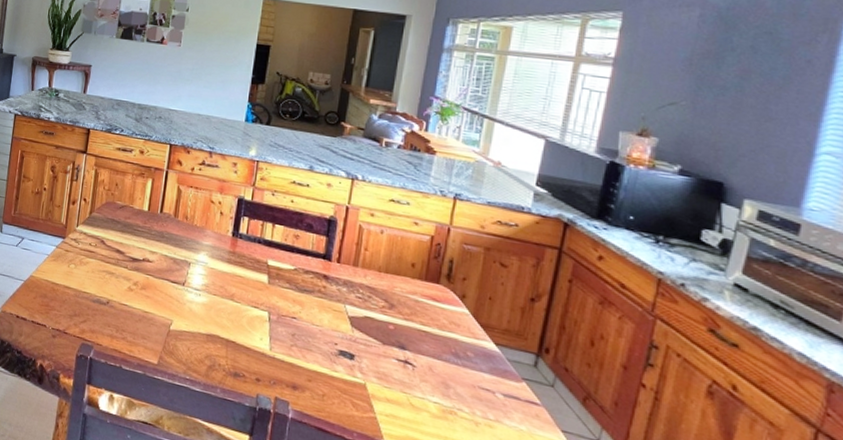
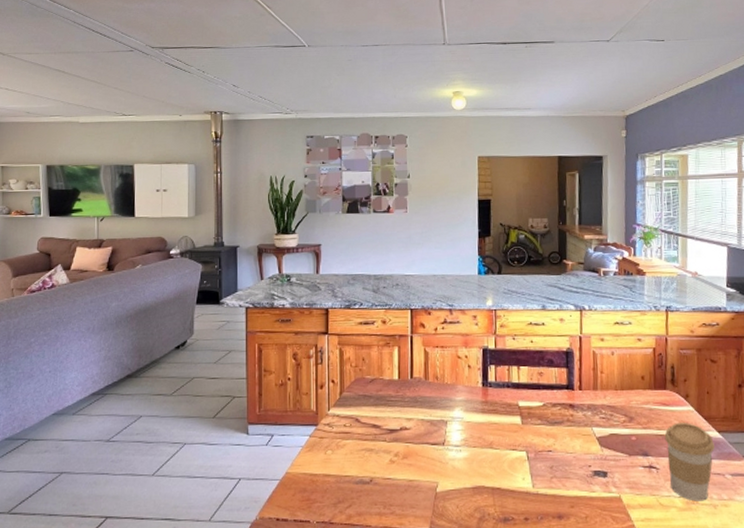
coffee cup: none [427,322,488,414] -> present [664,423,715,502]

